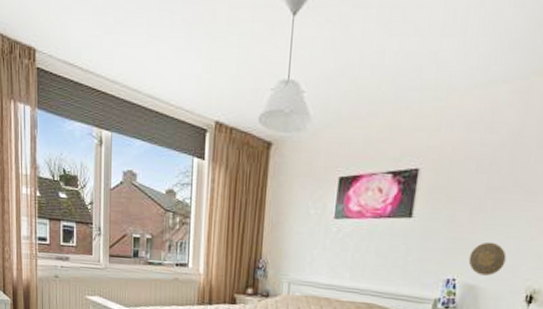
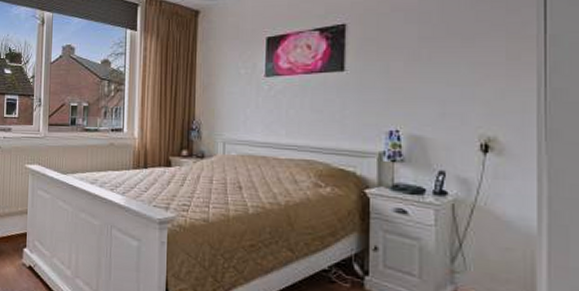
decorative plate: present [468,241,507,276] -> none [410,90,451,125]

